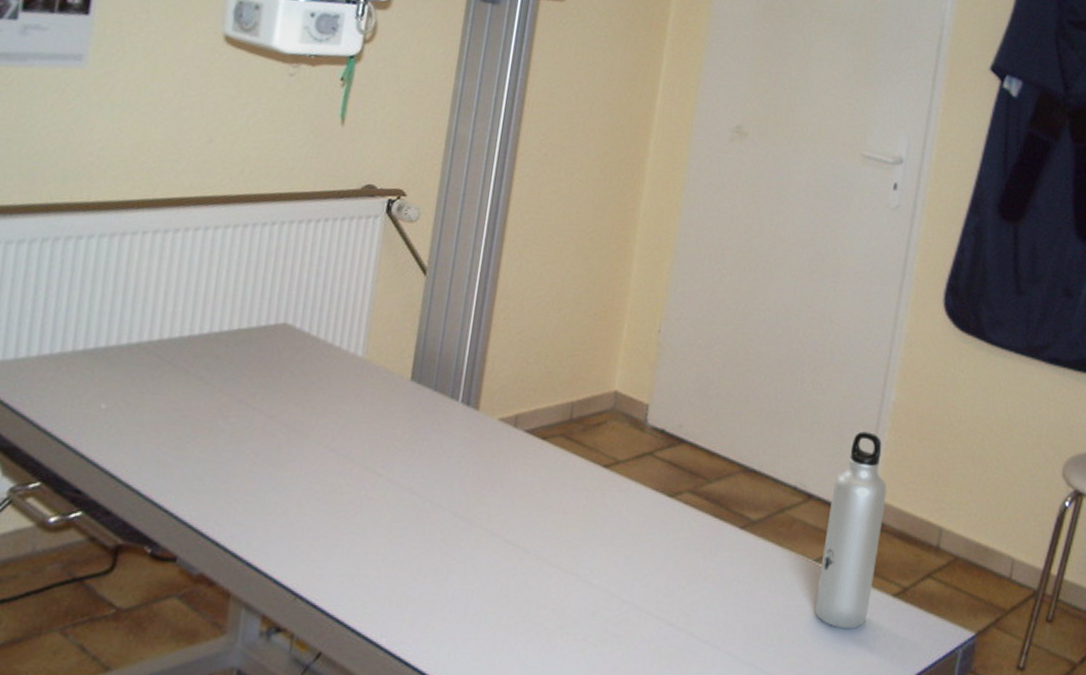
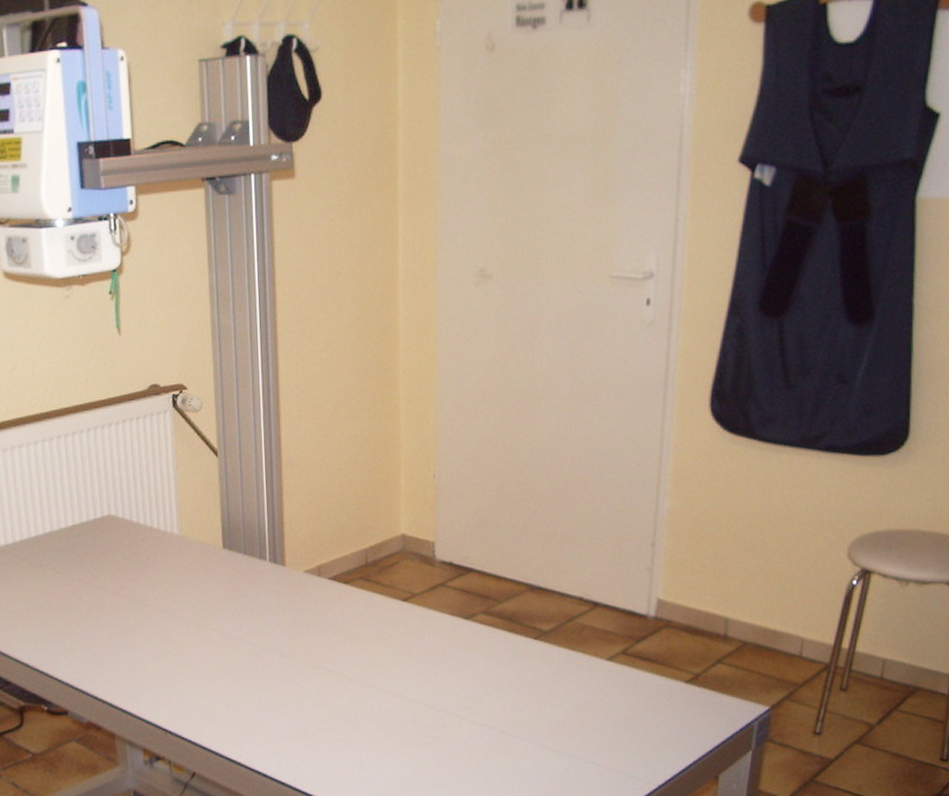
water bottle: present [814,431,887,629] -> none [612,540,670,714]

